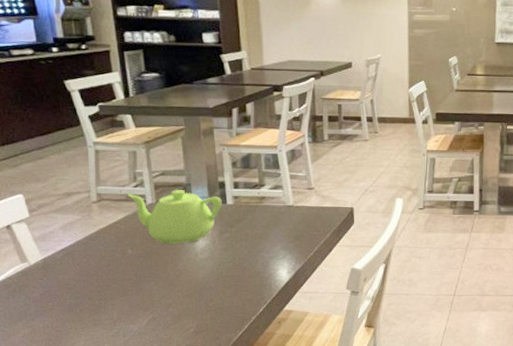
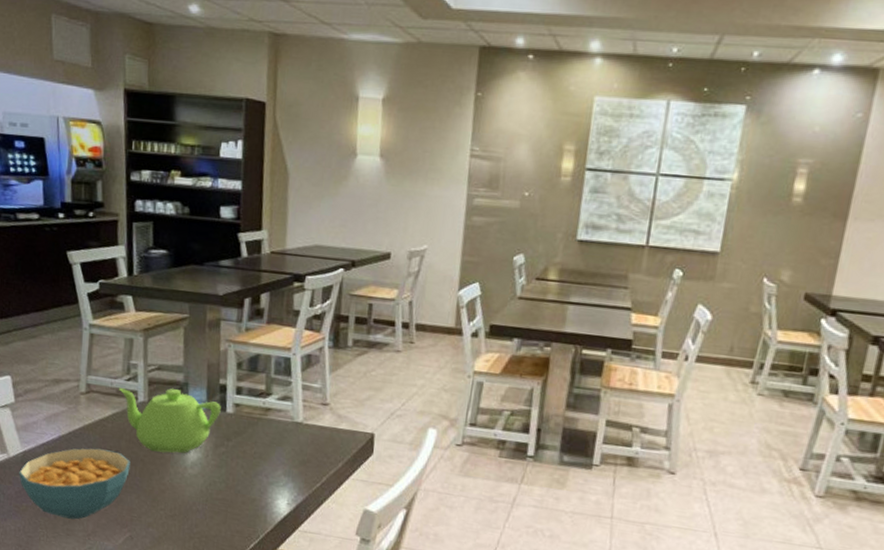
cereal bowl: none [41,248,146,311] -> present [19,448,131,520]

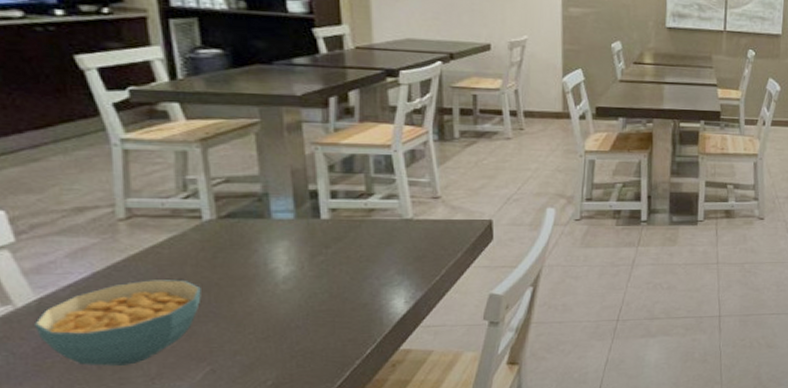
teapot: present [118,388,221,453] -> none [172,201,314,273]

